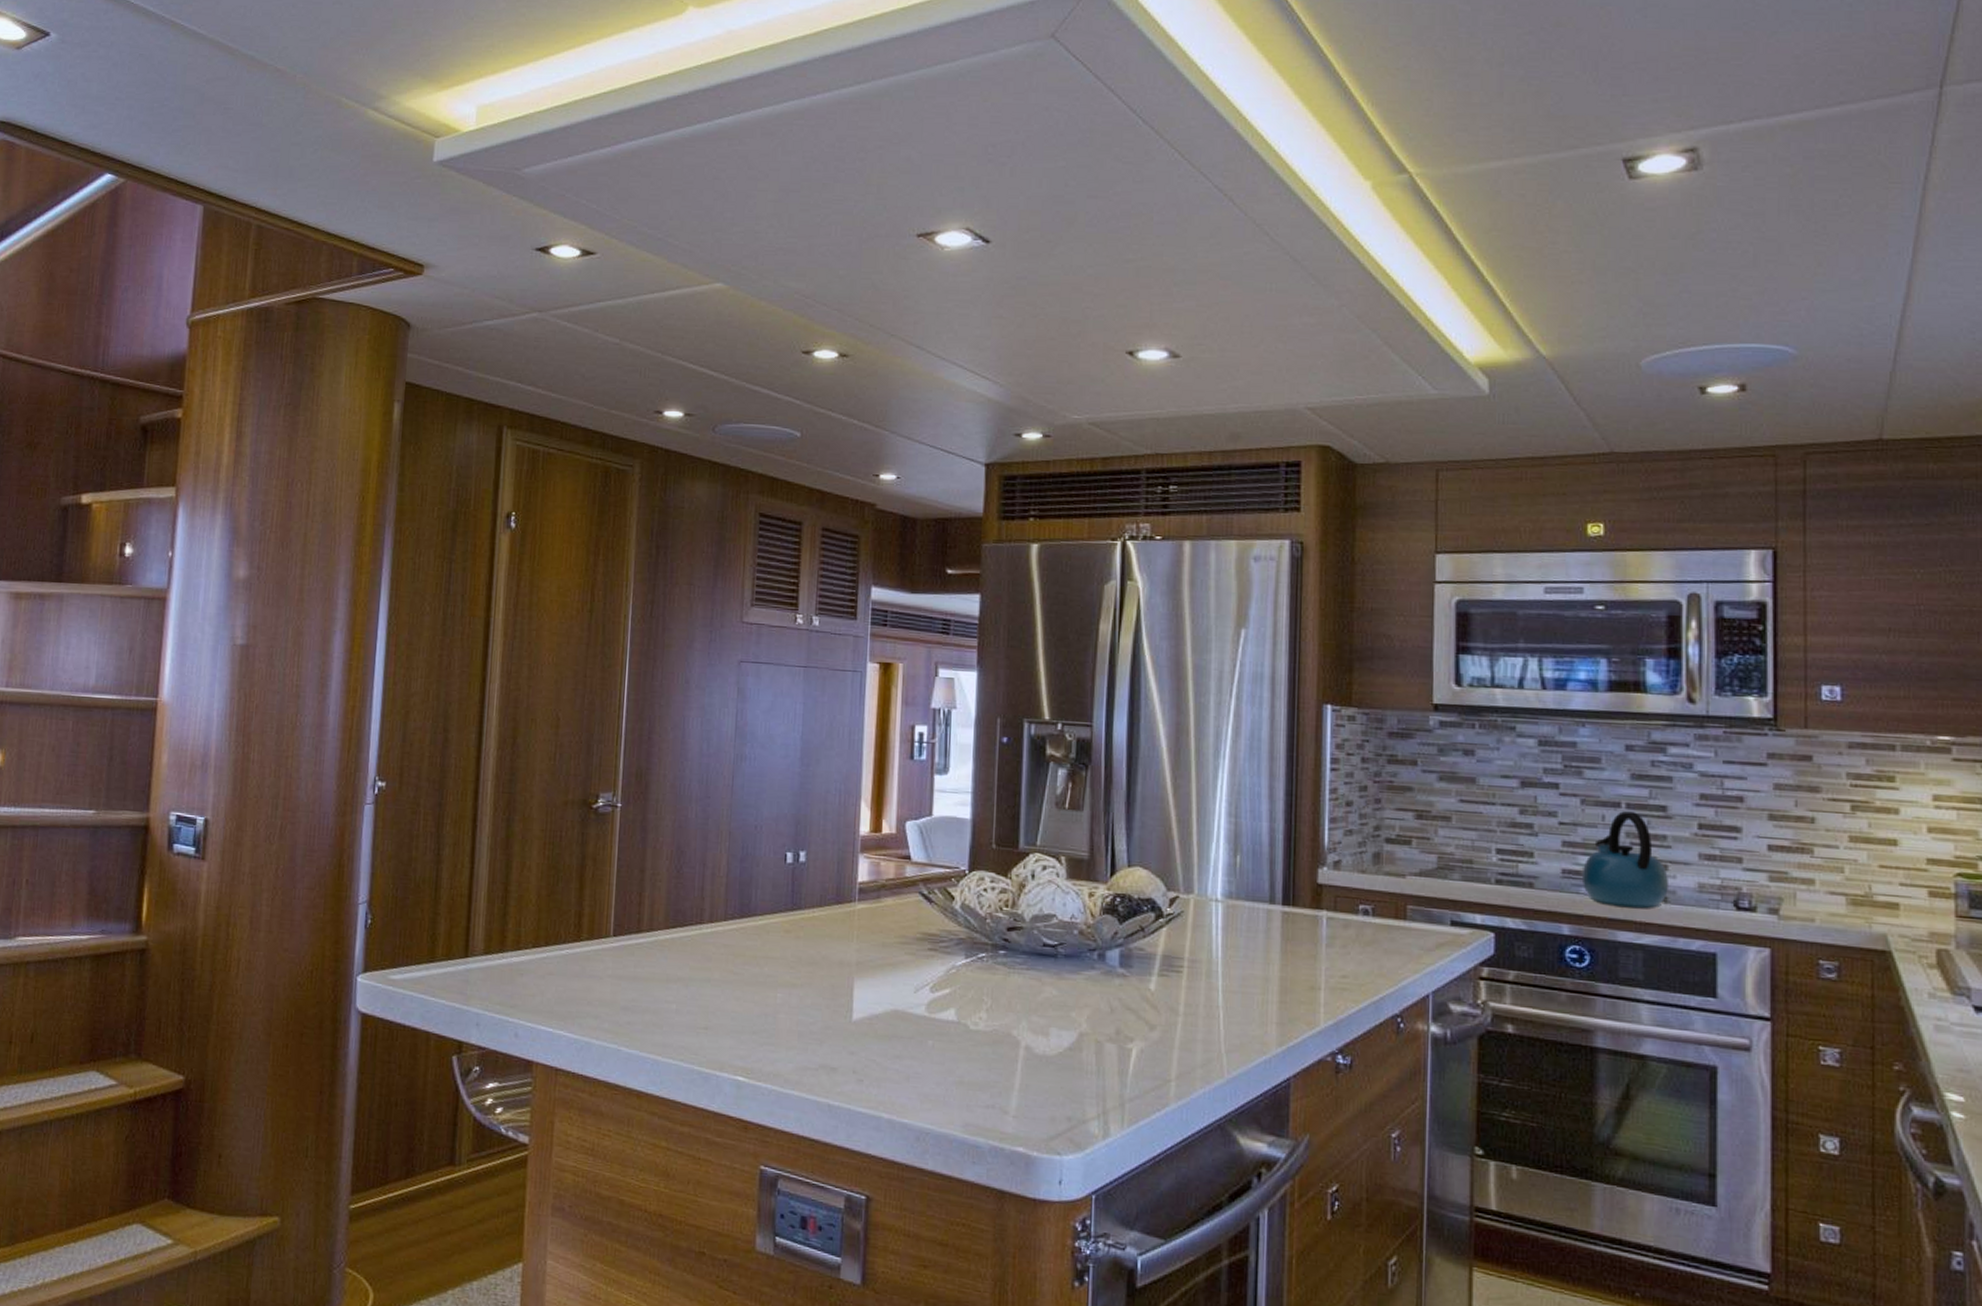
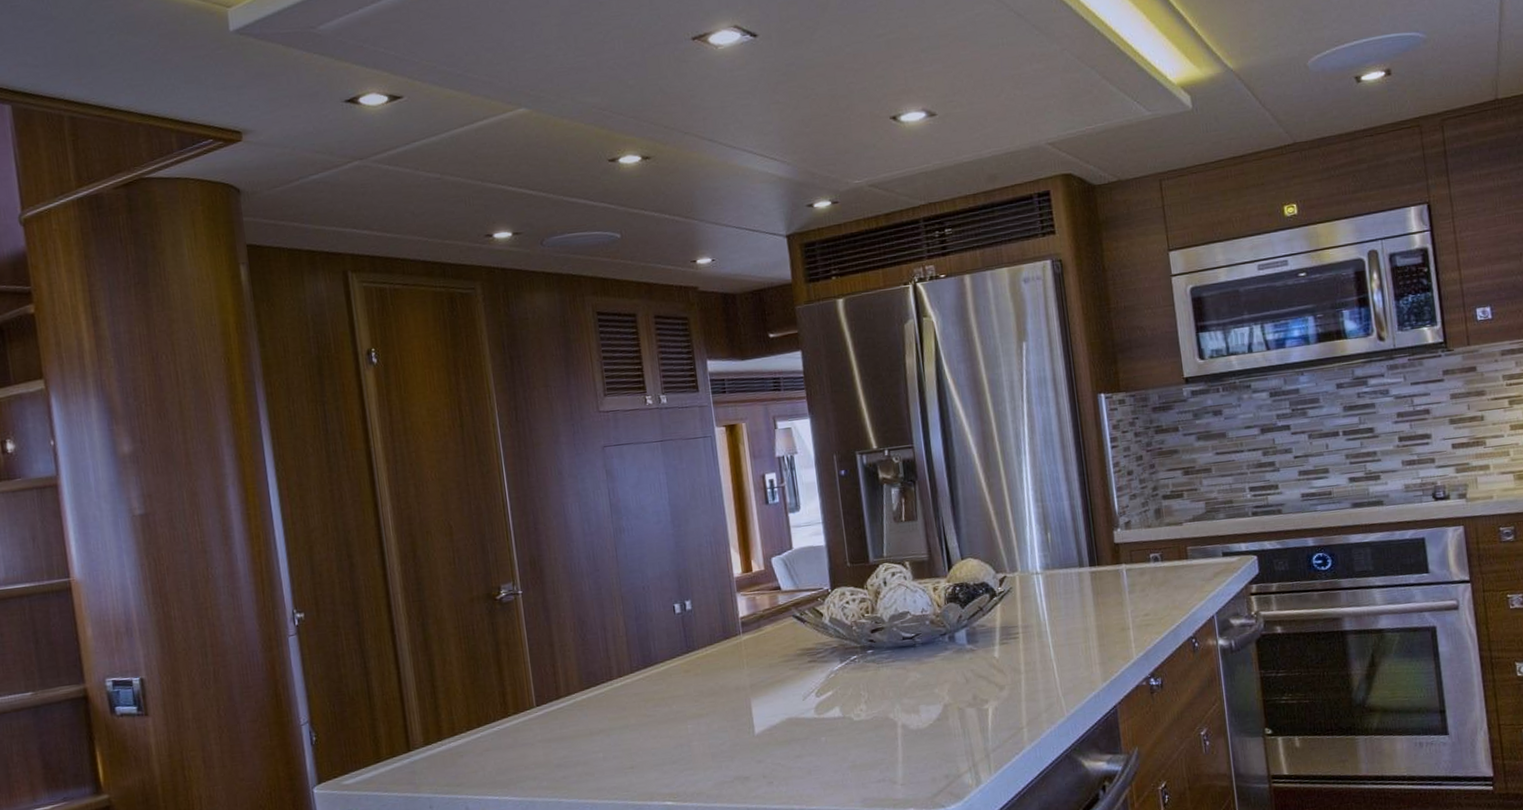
kettle: present [1581,811,1670,910] -> none [1316,437,1383,517]

